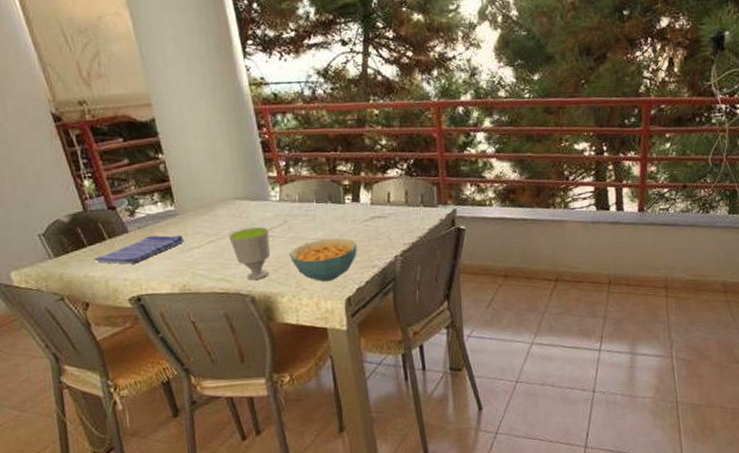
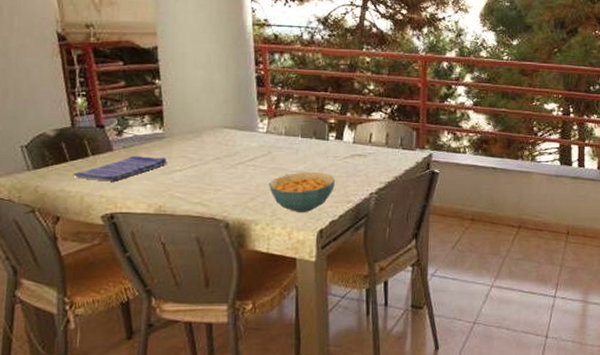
cup: present [229,227,271,280] -> none [212,156,252,206]

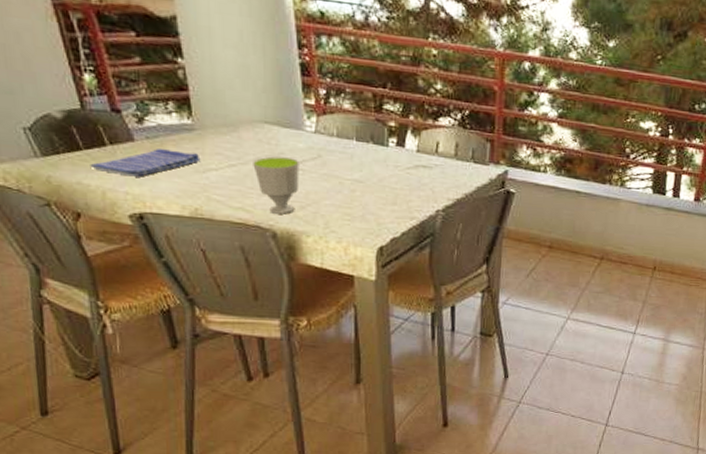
cup: none [212,156,252,206] -> present [253,156,299,214]
cereal bowl: present [269,172,335,212] -> none [321,181,396,227]

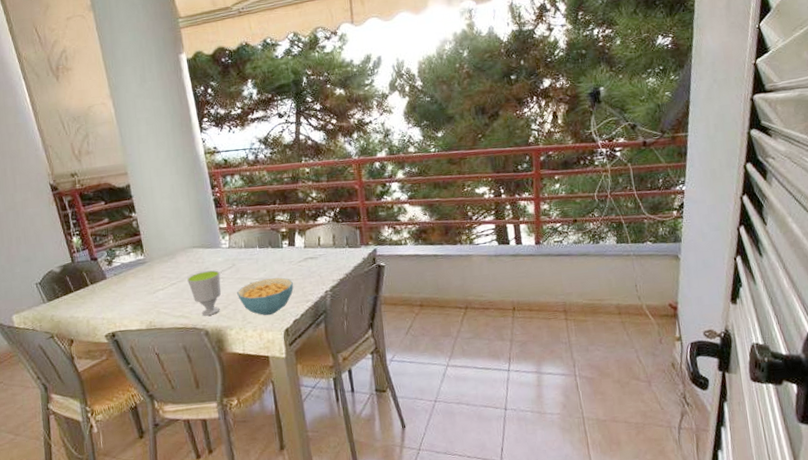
dish towel: present [90,149,201,177] -> none [78,280,151,306]
cereal bowl: none [321,181,396,227] -> present [237,277,294,315]

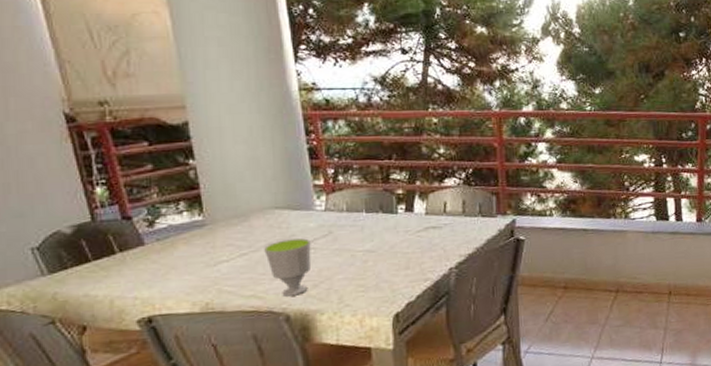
cereal bowl: present [237,277,294,315] -> none [333,250,409,297]

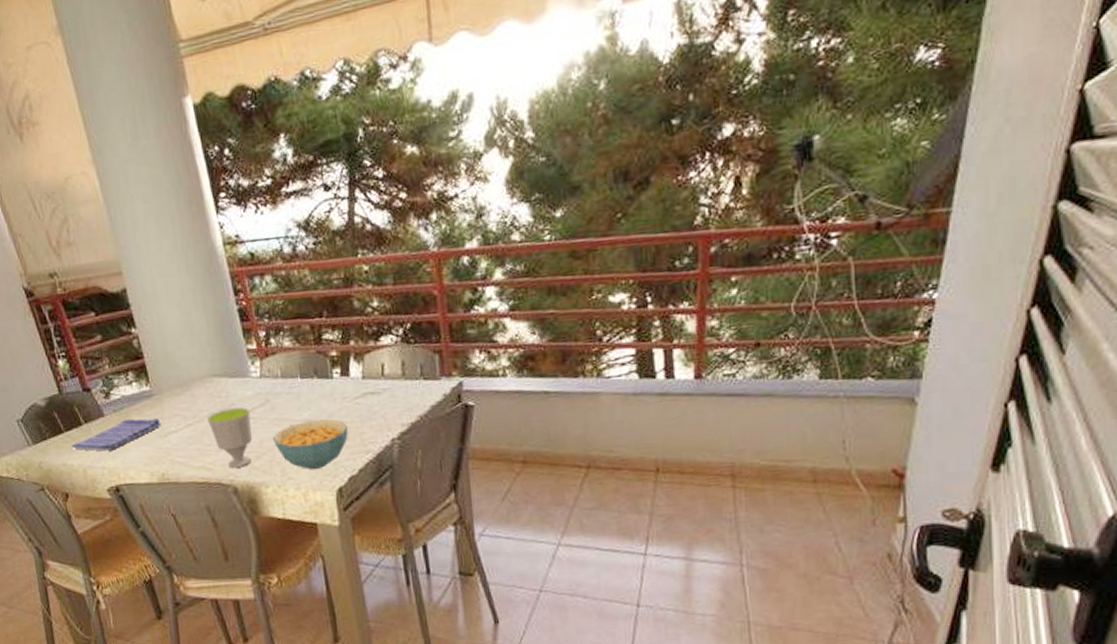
dish towel: none [98,248,212,281] -> present [71,418,162,451]
cereal bowl: none [333,250,409,297] -> present [273,419,348,469]

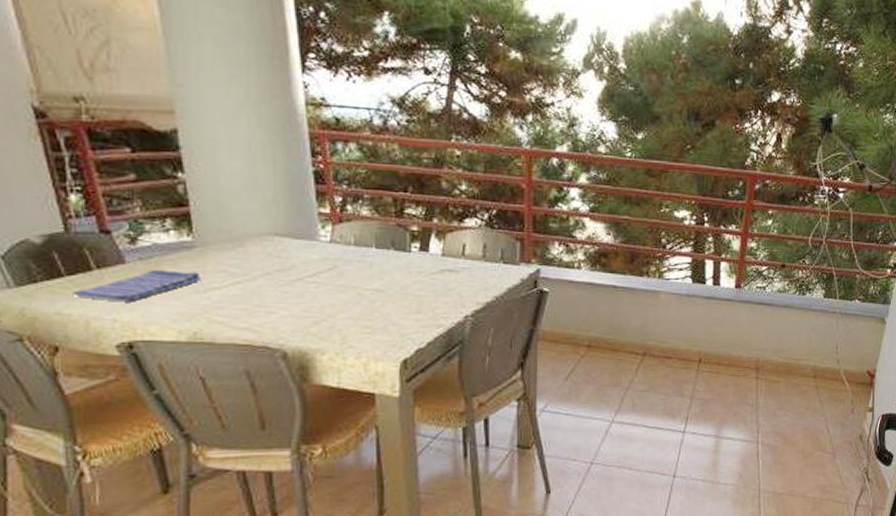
cup: present [207,407,253,468] -> none [261,270,313,332]
cereal bowl: present [273,419,348,469] -> none [337,291,420,339]

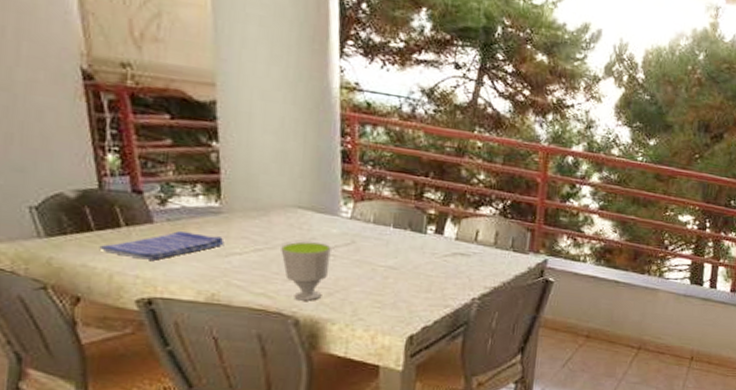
cup: none [261,270,313,332] -> present [281,241,331,301]

